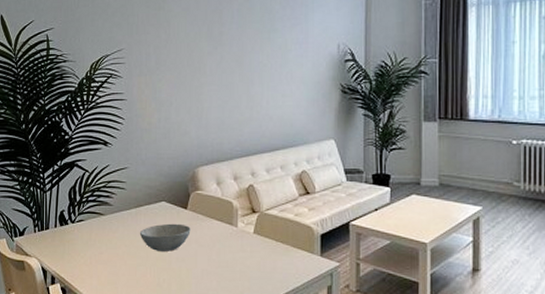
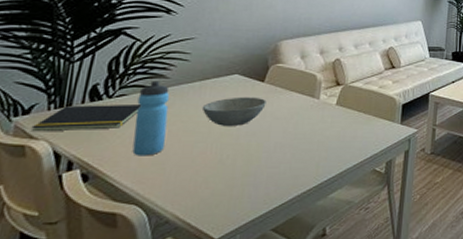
notepad: none [26,228,95,251] -> present [31,105,142,132]
water bottle: none [92,207,115,276] -> present [132,80,170,156]

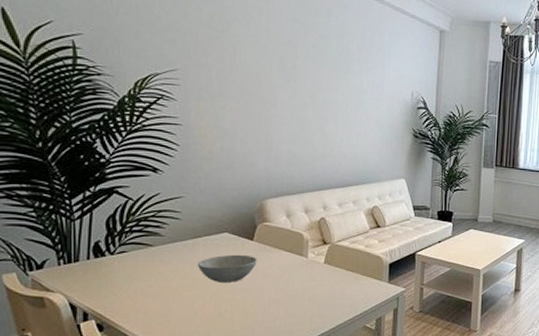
notepad: present [31,105,142,132] -> none [46,261,142,286]
water bottle: present [132,80,170,156] -> none [137,238,167,309]

